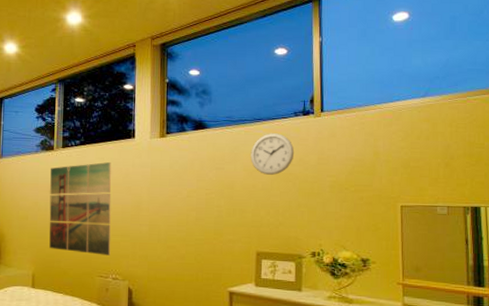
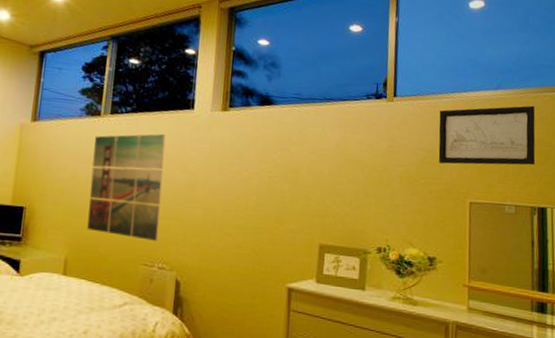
wall clock: present [250,133,295,175] -> none [318,115,365,161]
wall art: none [367,109,467,171] -> present [438,105,536,166]

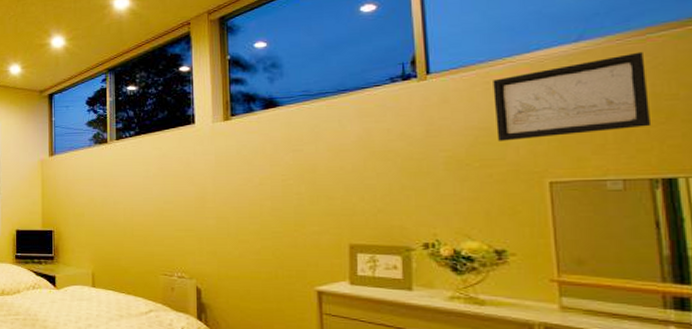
wall art: present [87,134,166,241] -> none [105,152,175,252]

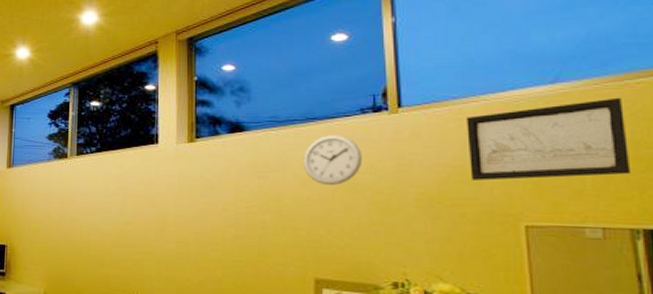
wall clock: none [335,104,393,154] -> present [303,135,363,185]

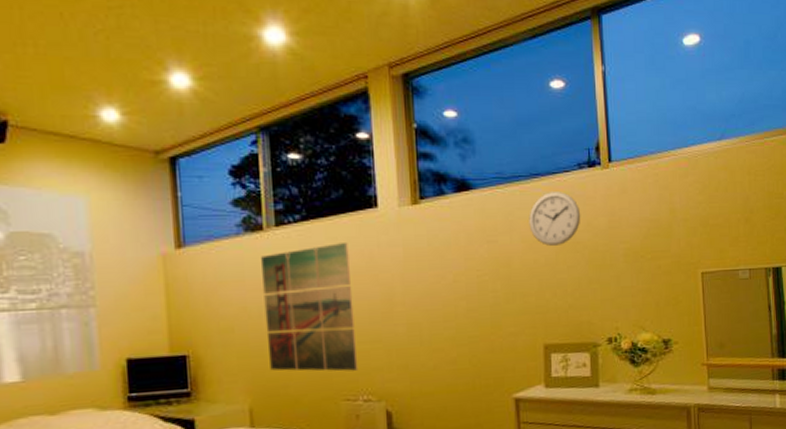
wall art: none [62,171,132,276] -> present [261,243,358,372]
wall art: present [466,97,632,181] -> none [661,153,767,233]

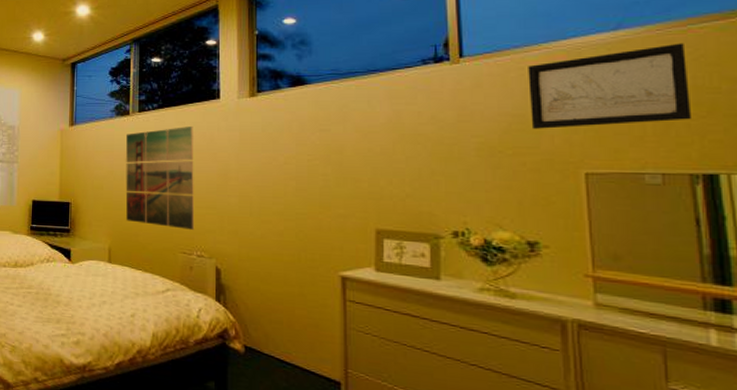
wall clock: present [529,192,581,246] -> none [364,86,424,136]
wall art: none [661,153,767,233] -> present [528,42,693,129]

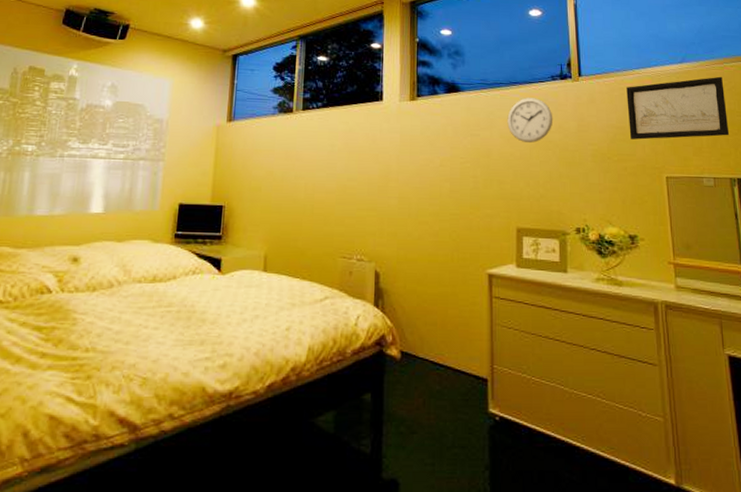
wall art: present [125,127,195,230] -> none [285,127,357,233]
wall clock: none [364,86,424,136] -> present [507,97,553,143]

